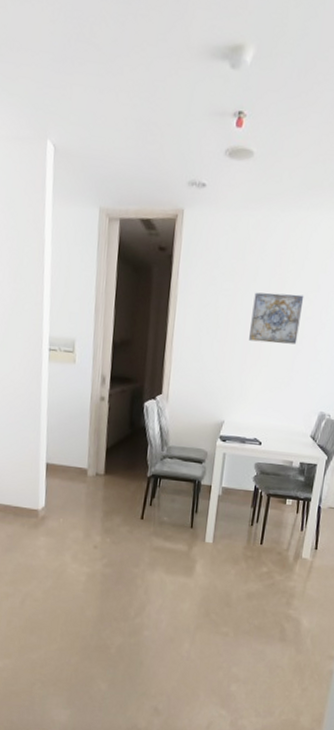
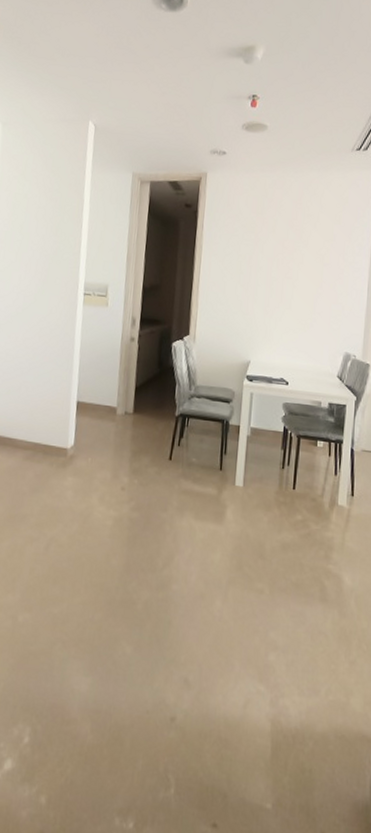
wall art: present [249,292,304,344] -> none [271,242,321,288]

